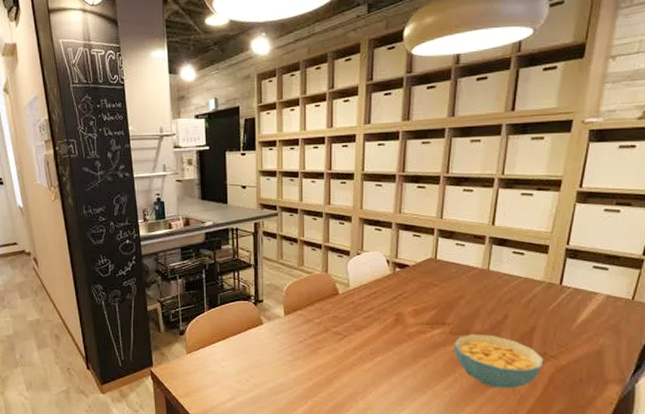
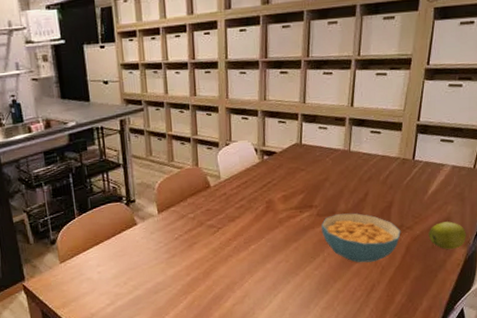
apple: none [576,355,622,386] -> present [428,221,467,250]

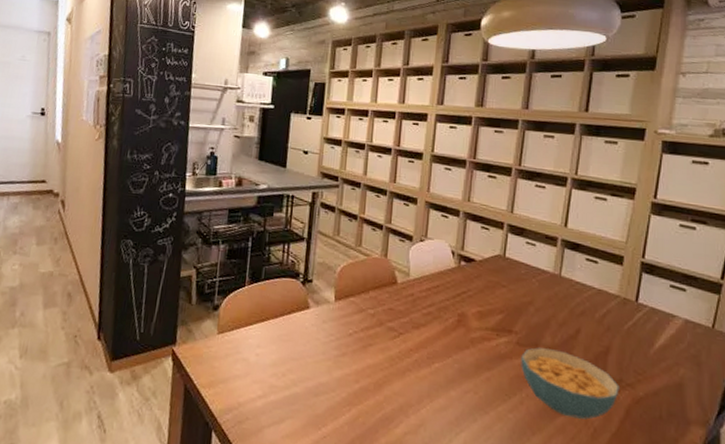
apple: present [428,221,467,250] -> none [655,387,706,427]

